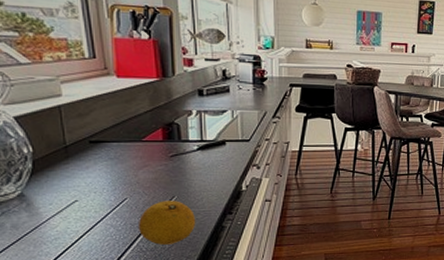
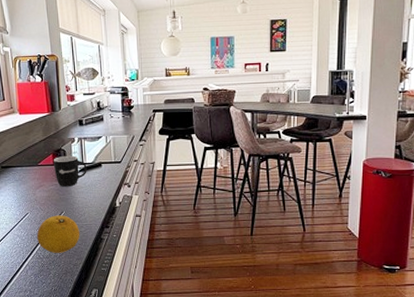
mug: none [162,130,207,168] -> present [53,155,87,187]

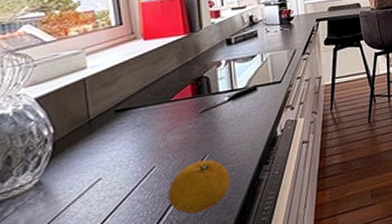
mug: present [53,155,87,187] -> none [192,82,238,124]

